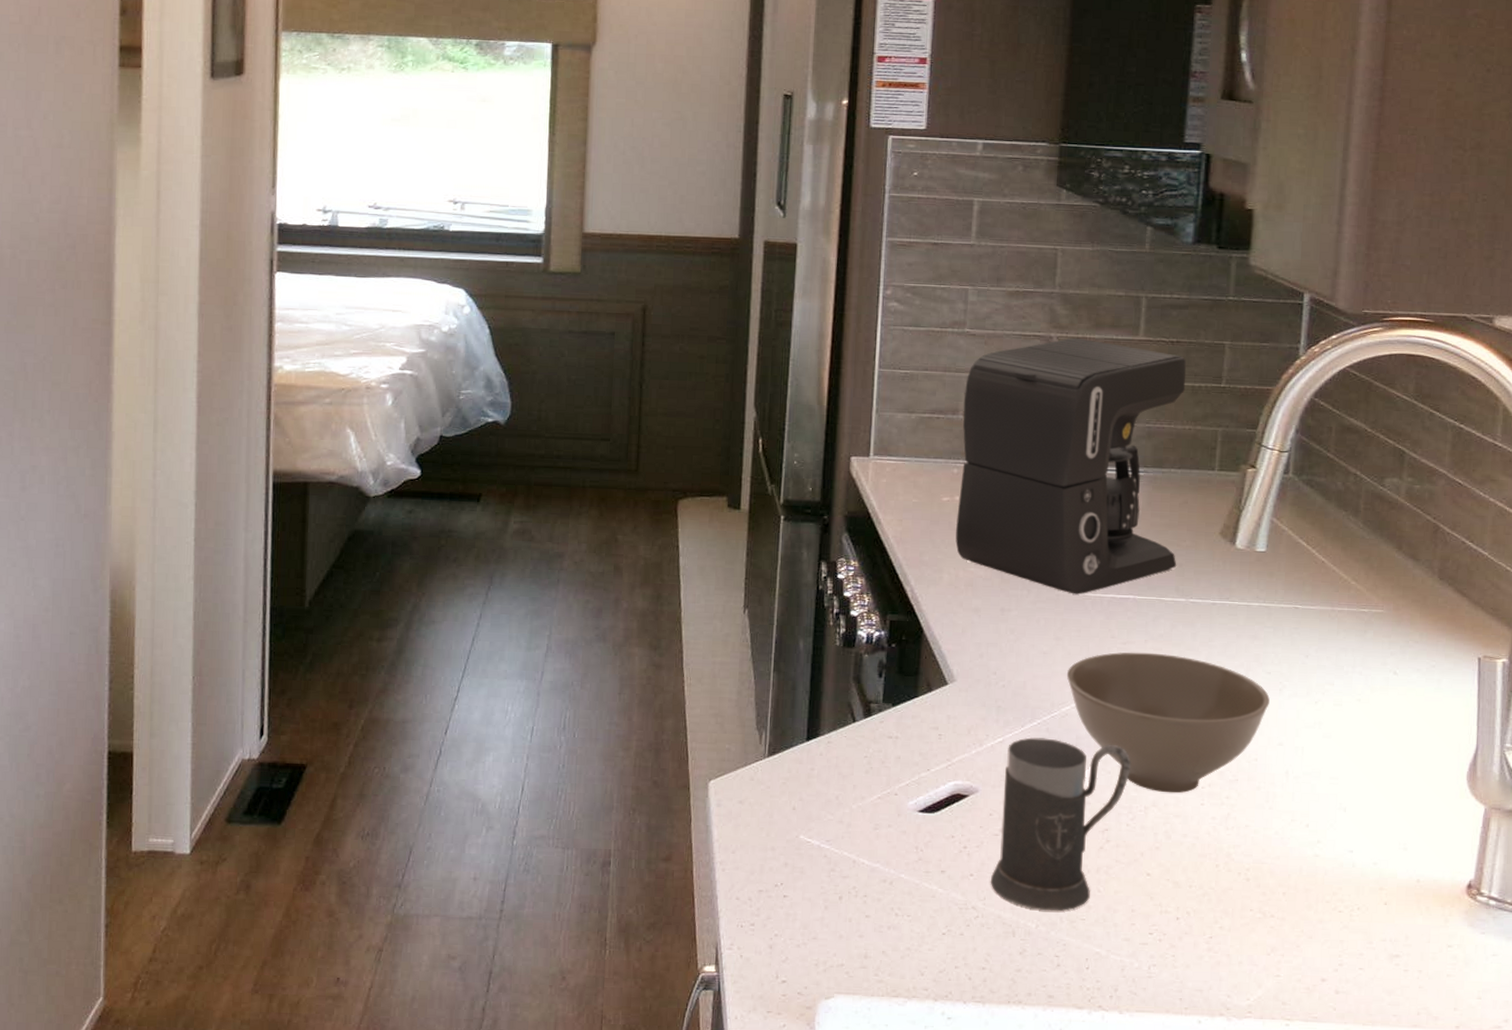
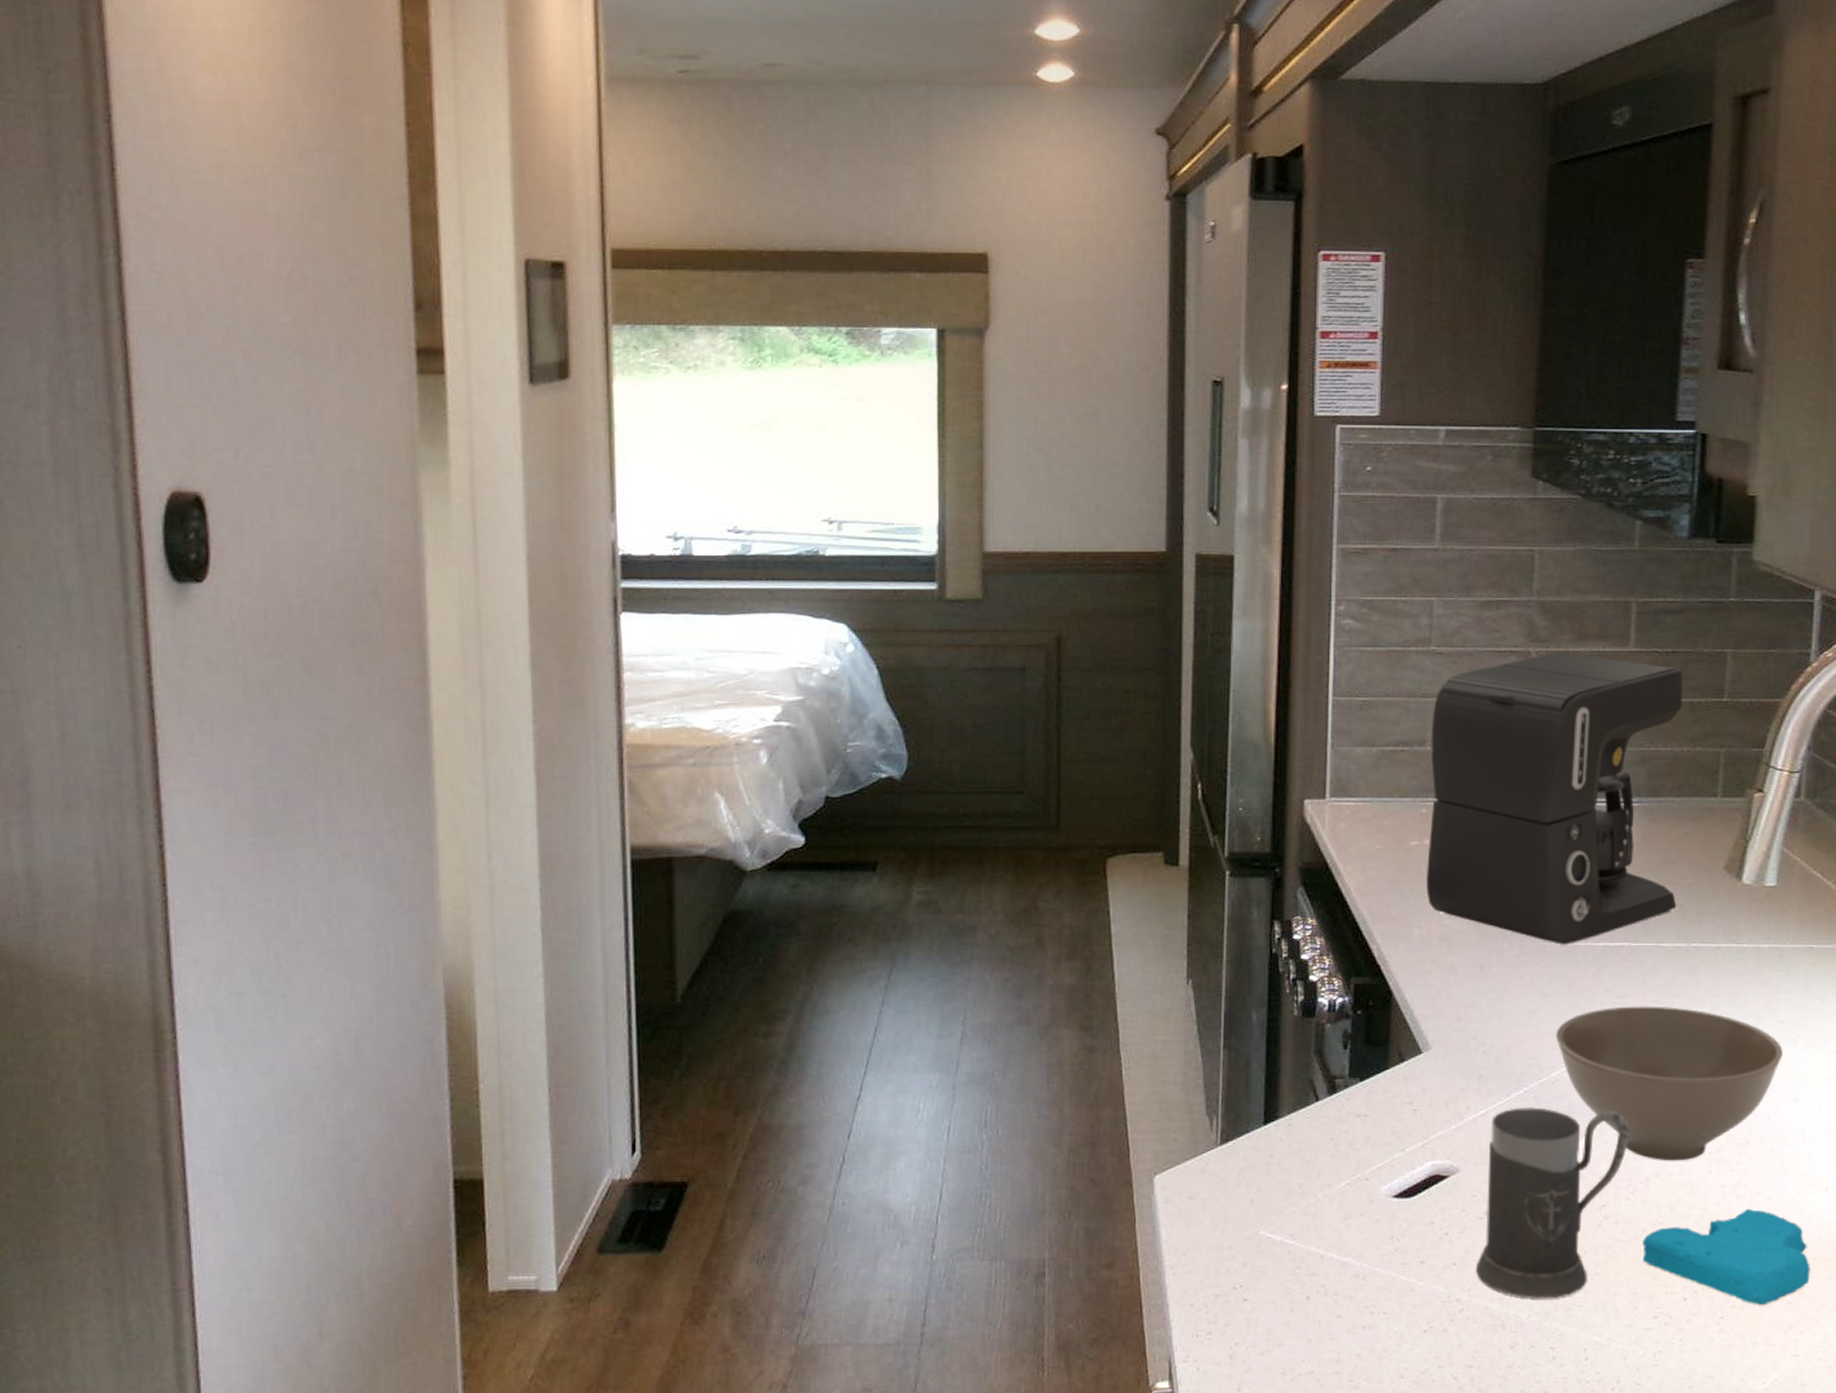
sponge: none [1140,839,1292,928] -> present [1642,1208,1810,1305]

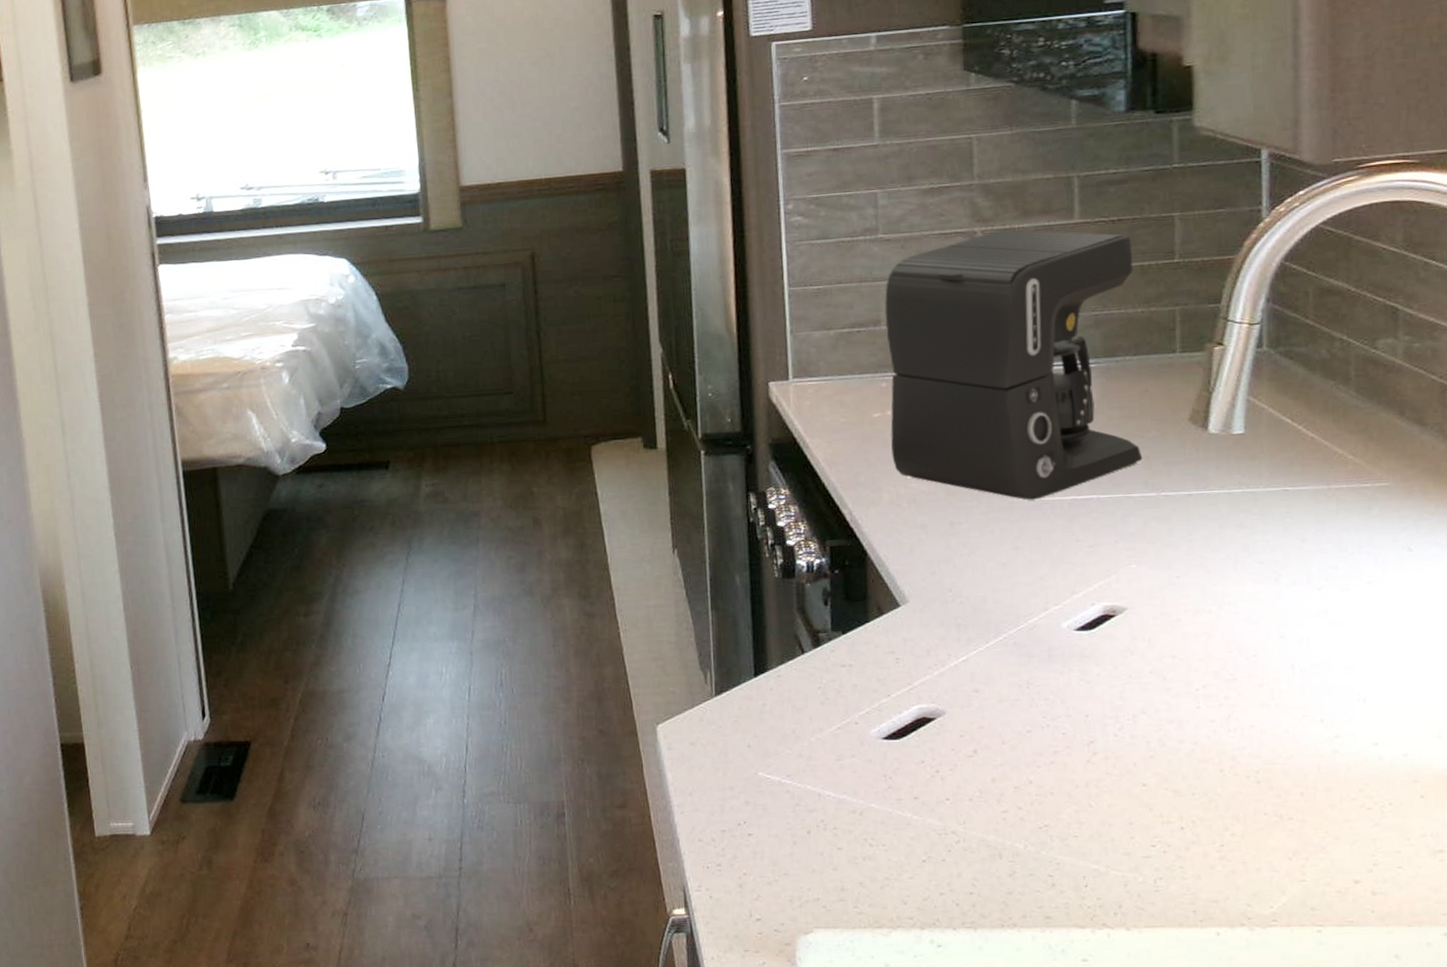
mug: present [1475,1107,1630,1299] -> none [968,652,1113,831]
bowl: present [1555,1006,1783,1161] -> none [1030,553,1265,699]
sponge: present [1642,1208,1810,1305] -> none [1134,741,1311,833]

